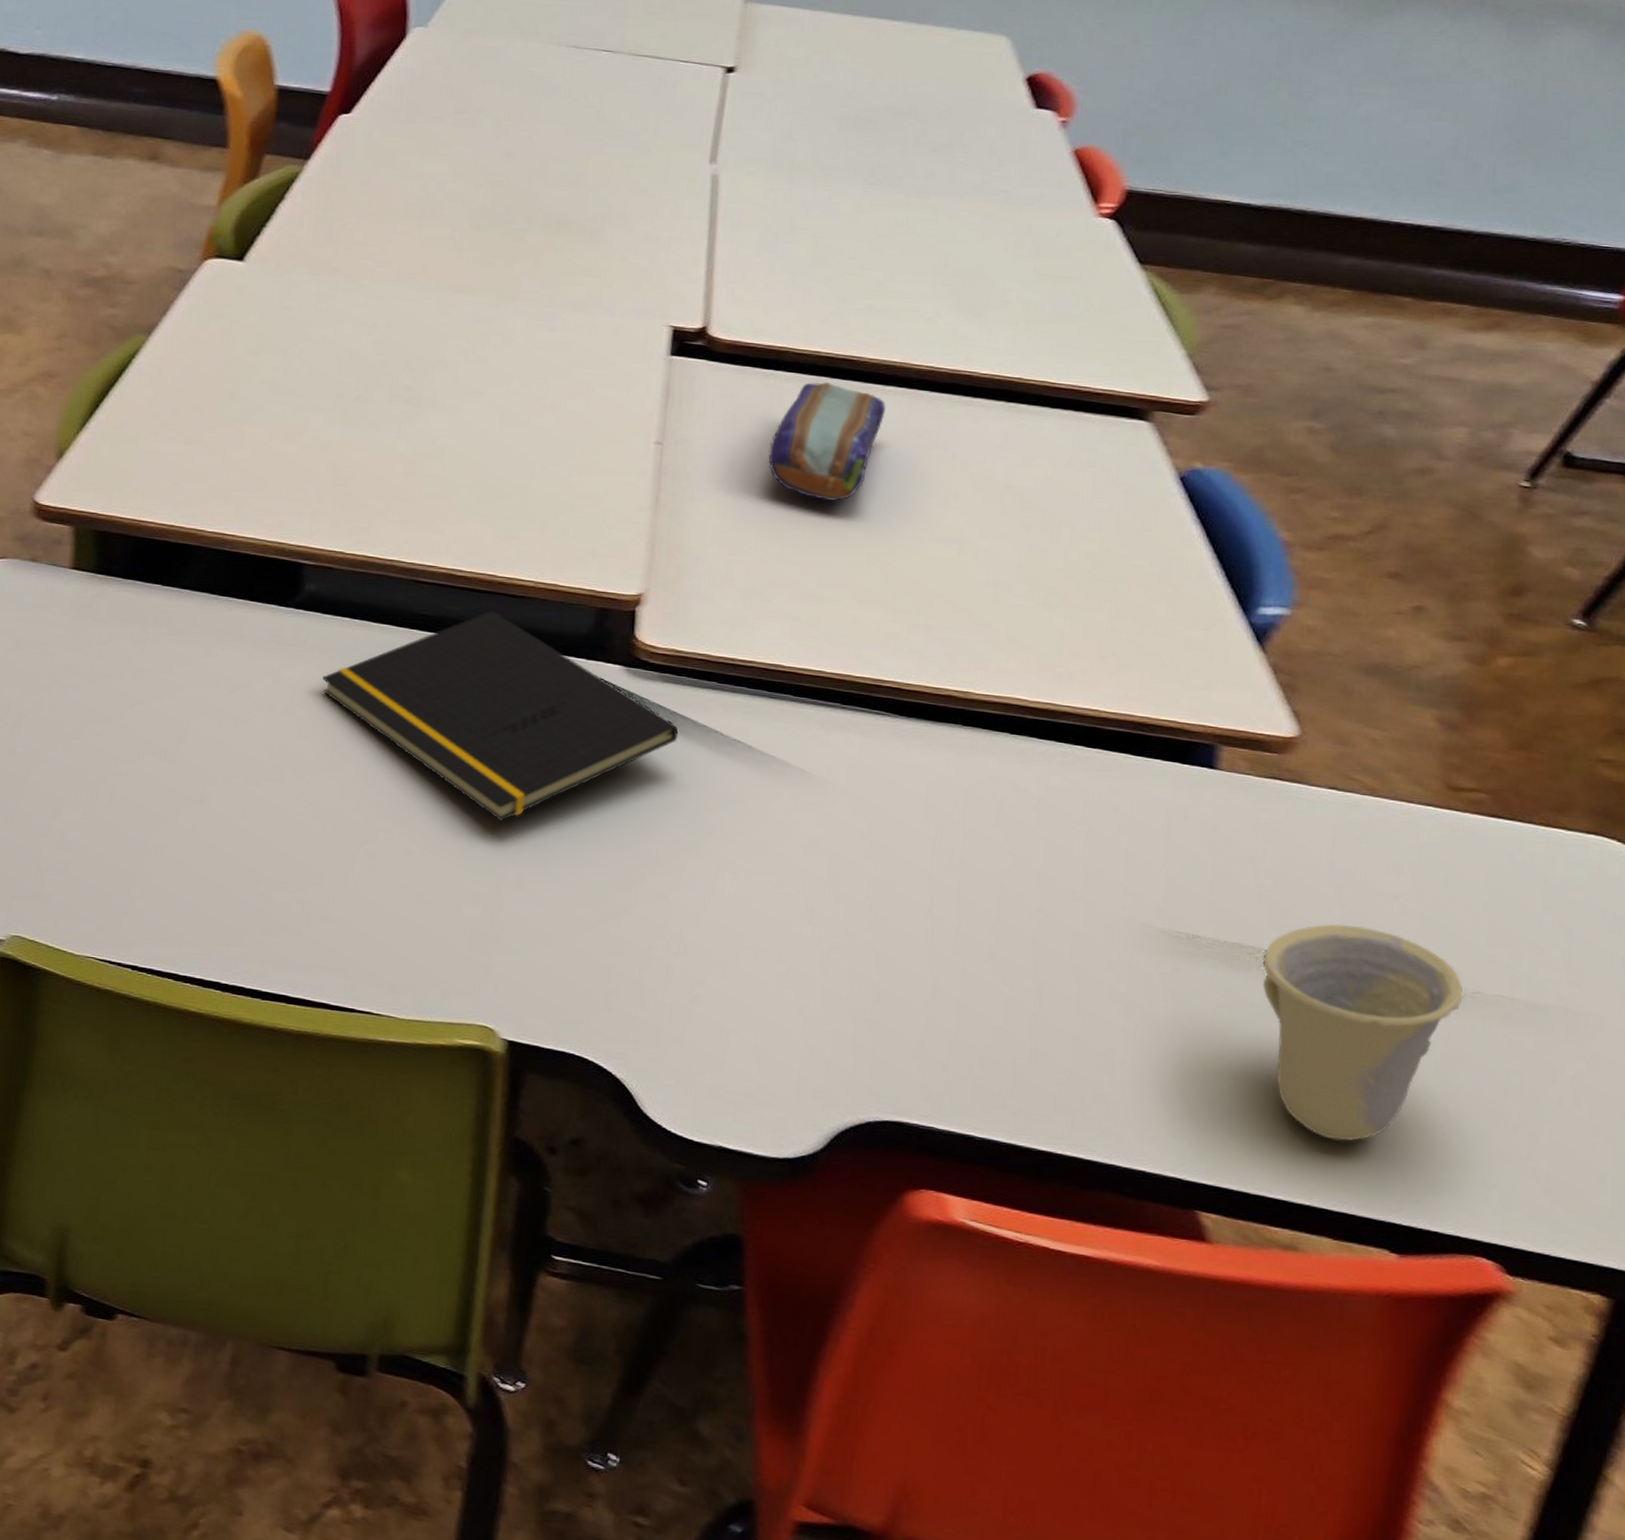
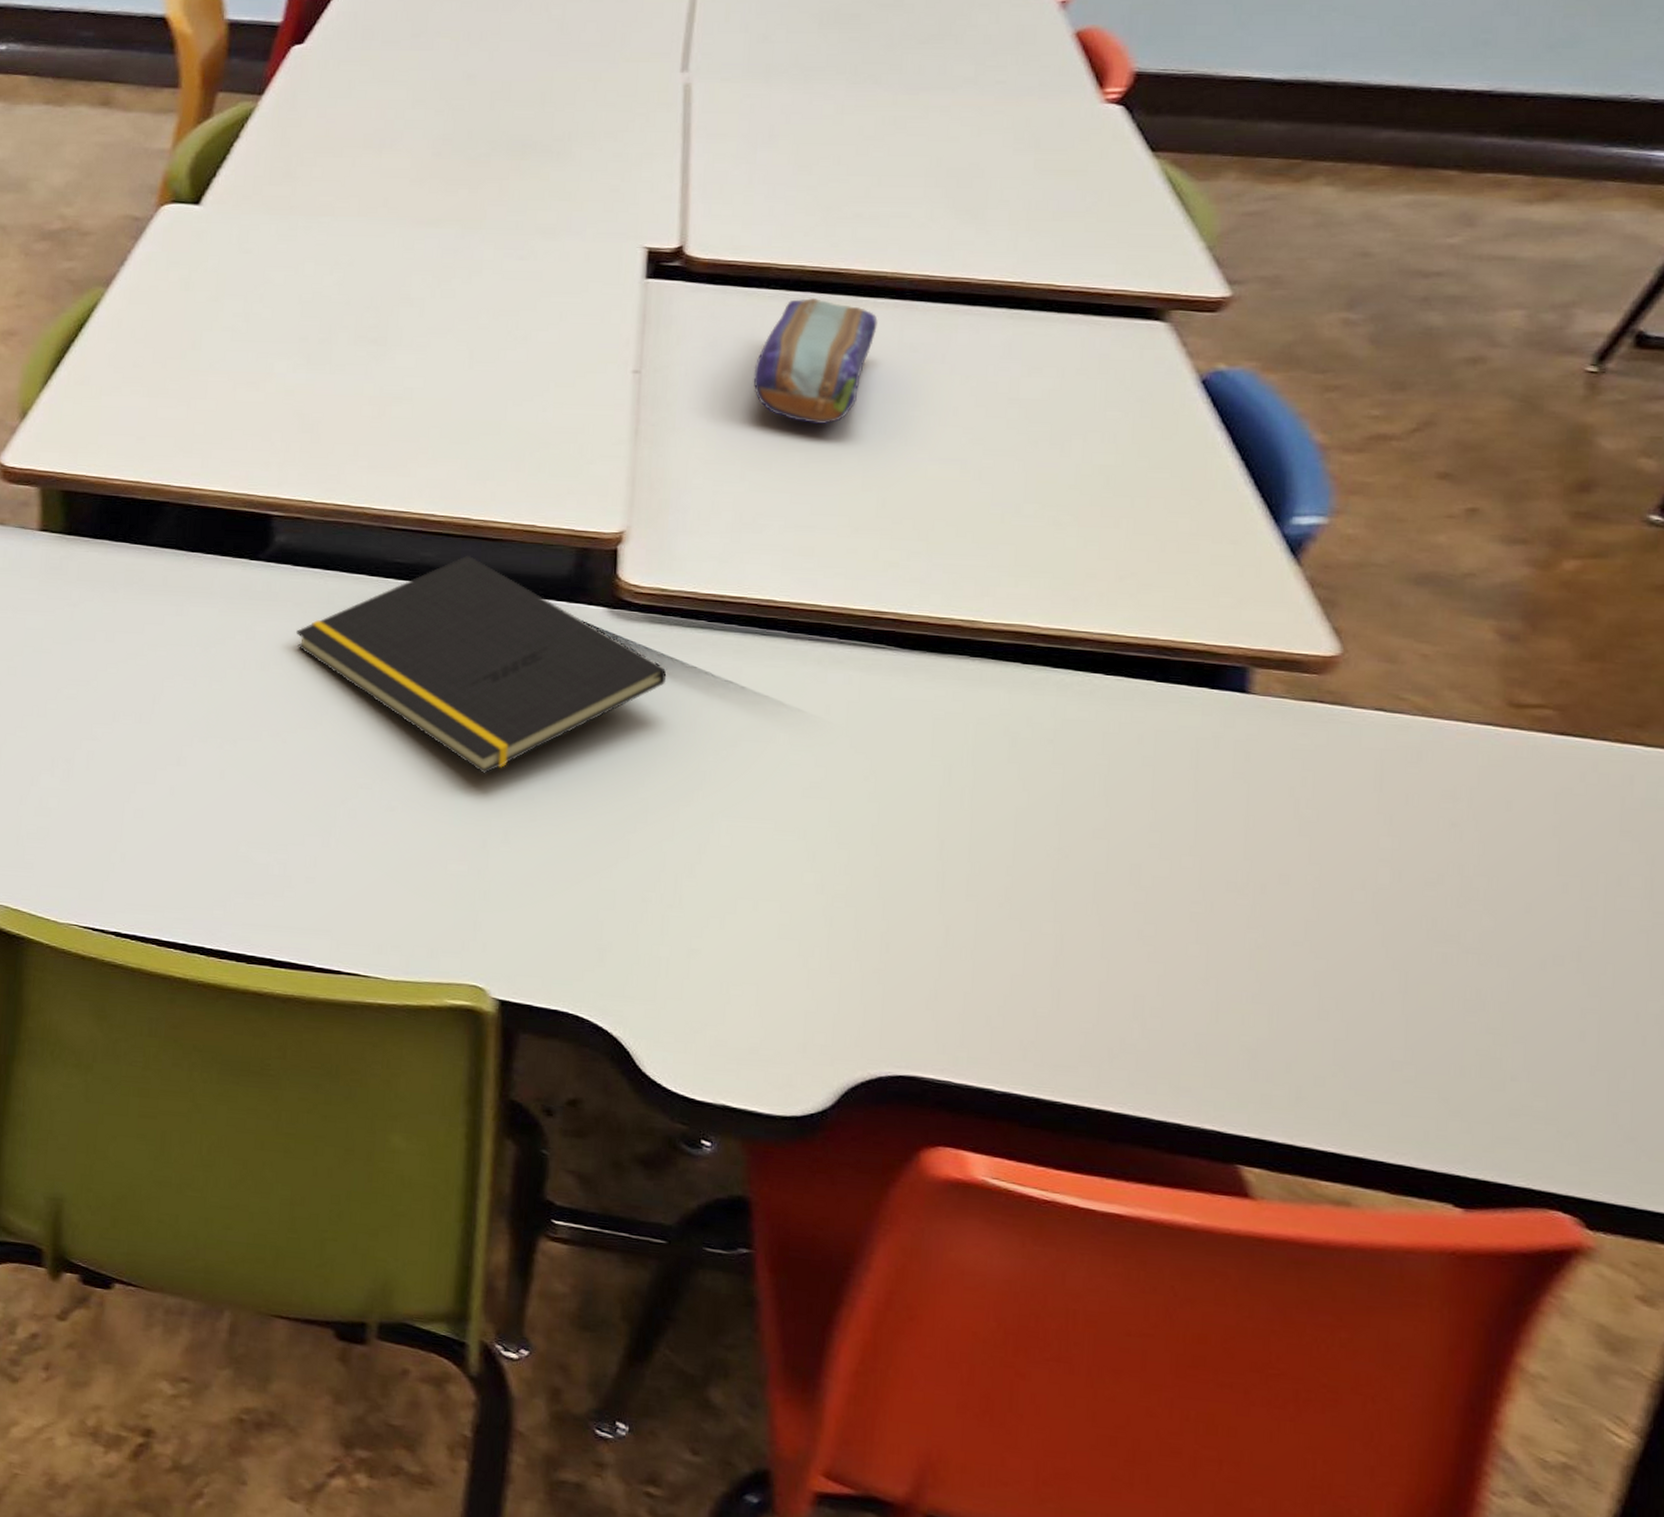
cup: present [1262,924,1463,1142] -> none [1305,855,1531,1089]

